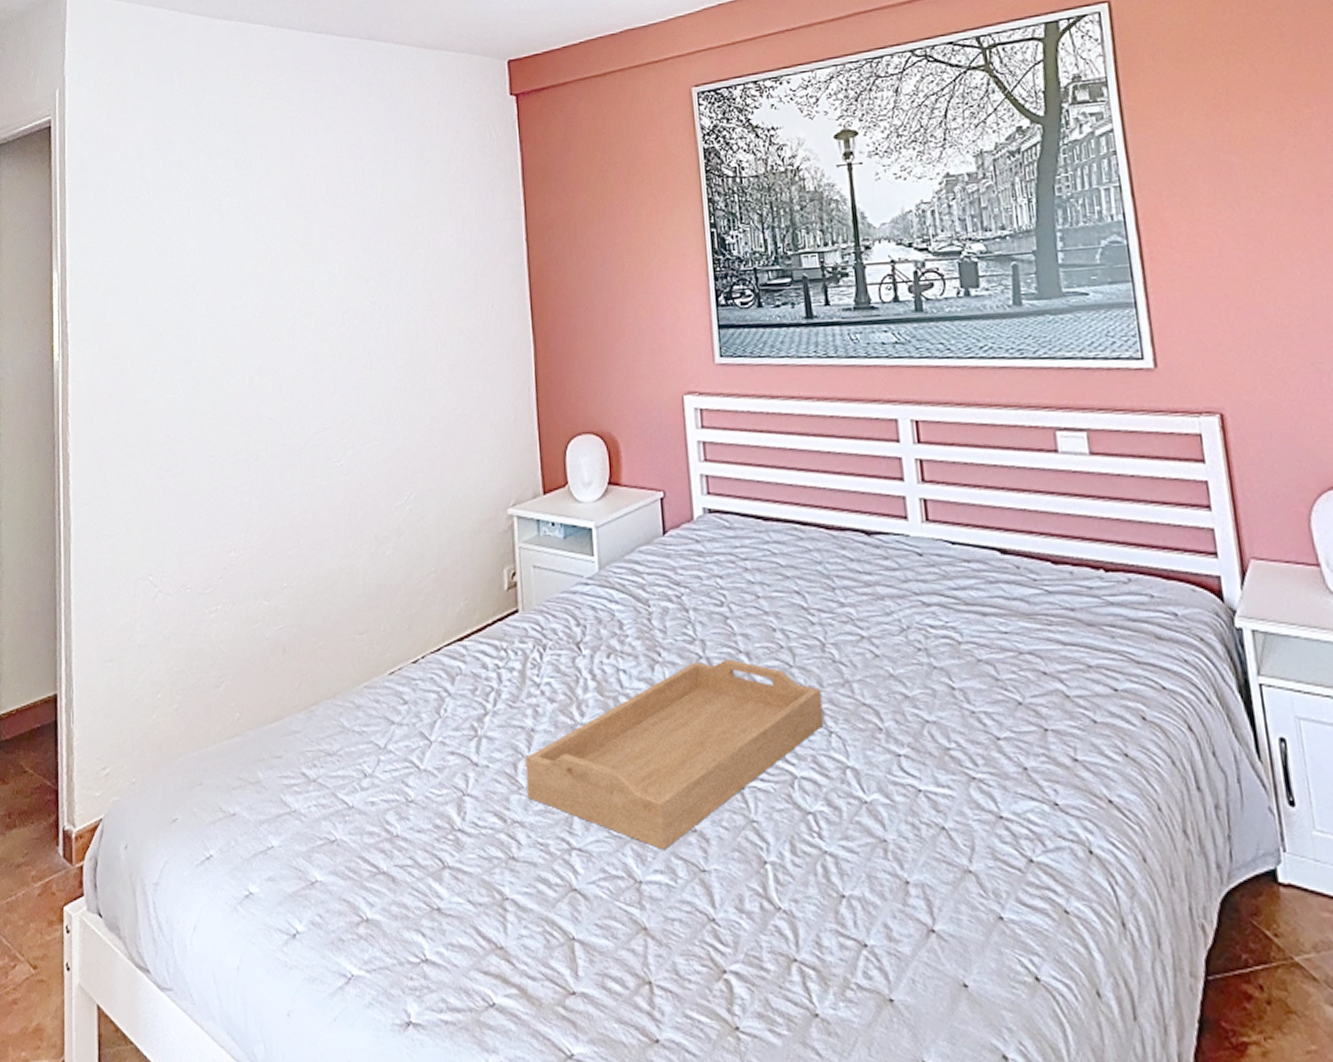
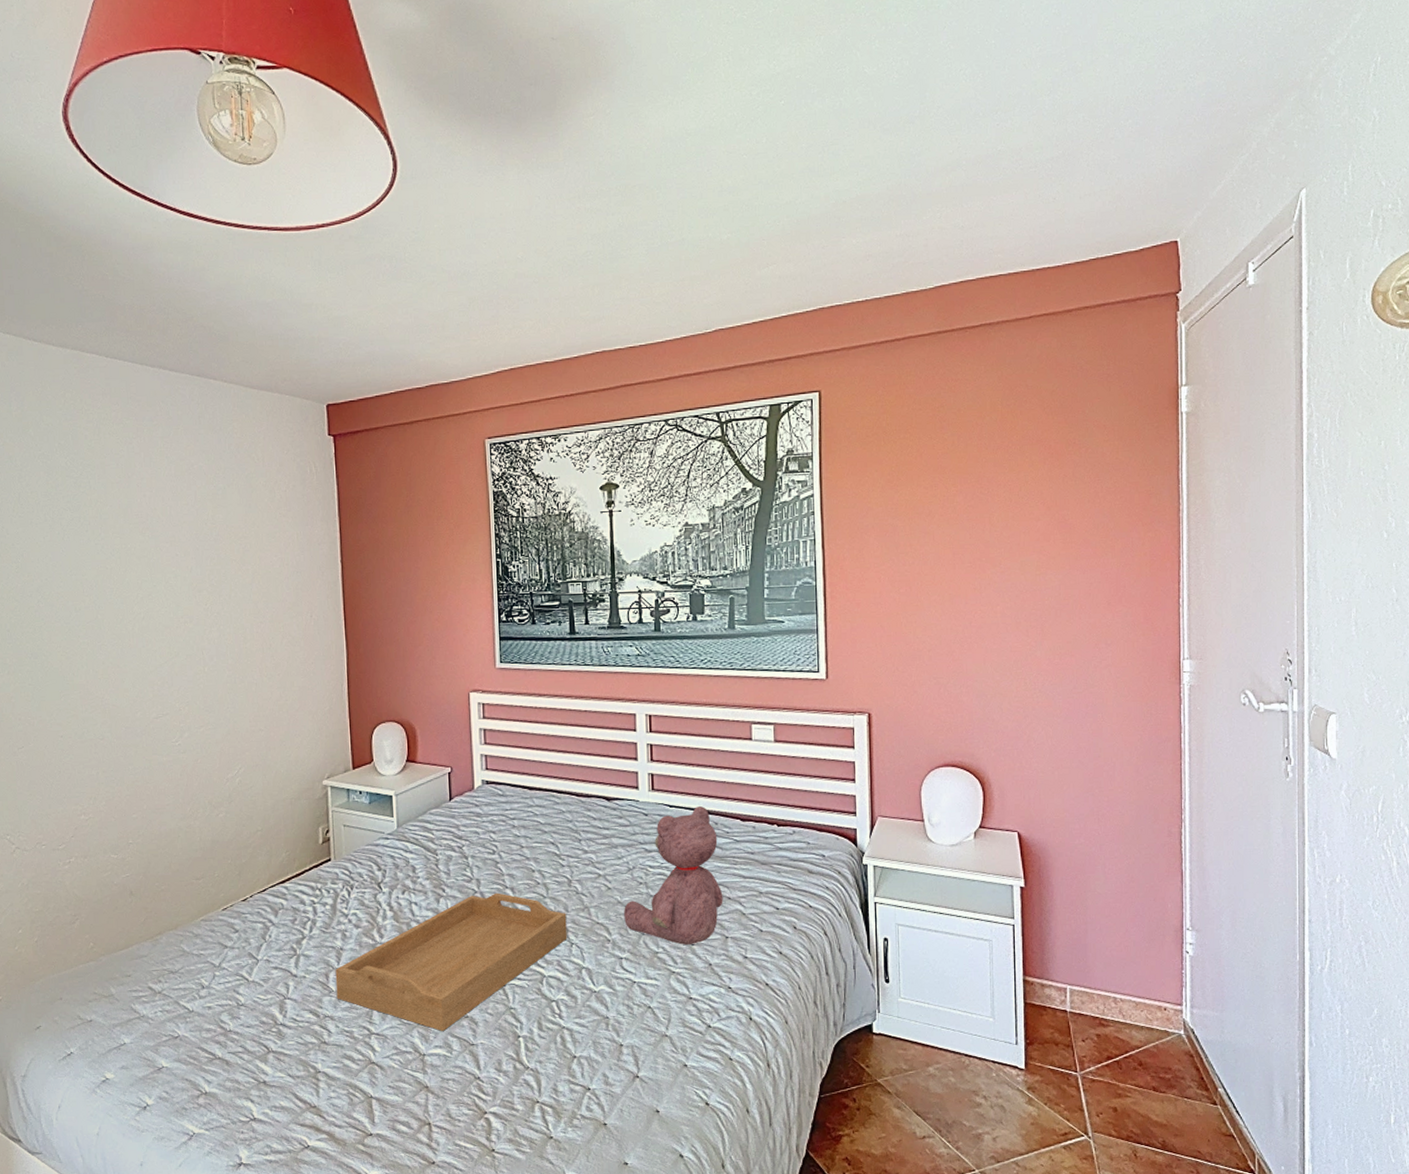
teddy bear: none [898,543,1037,739] -> present [624,806,723,945]

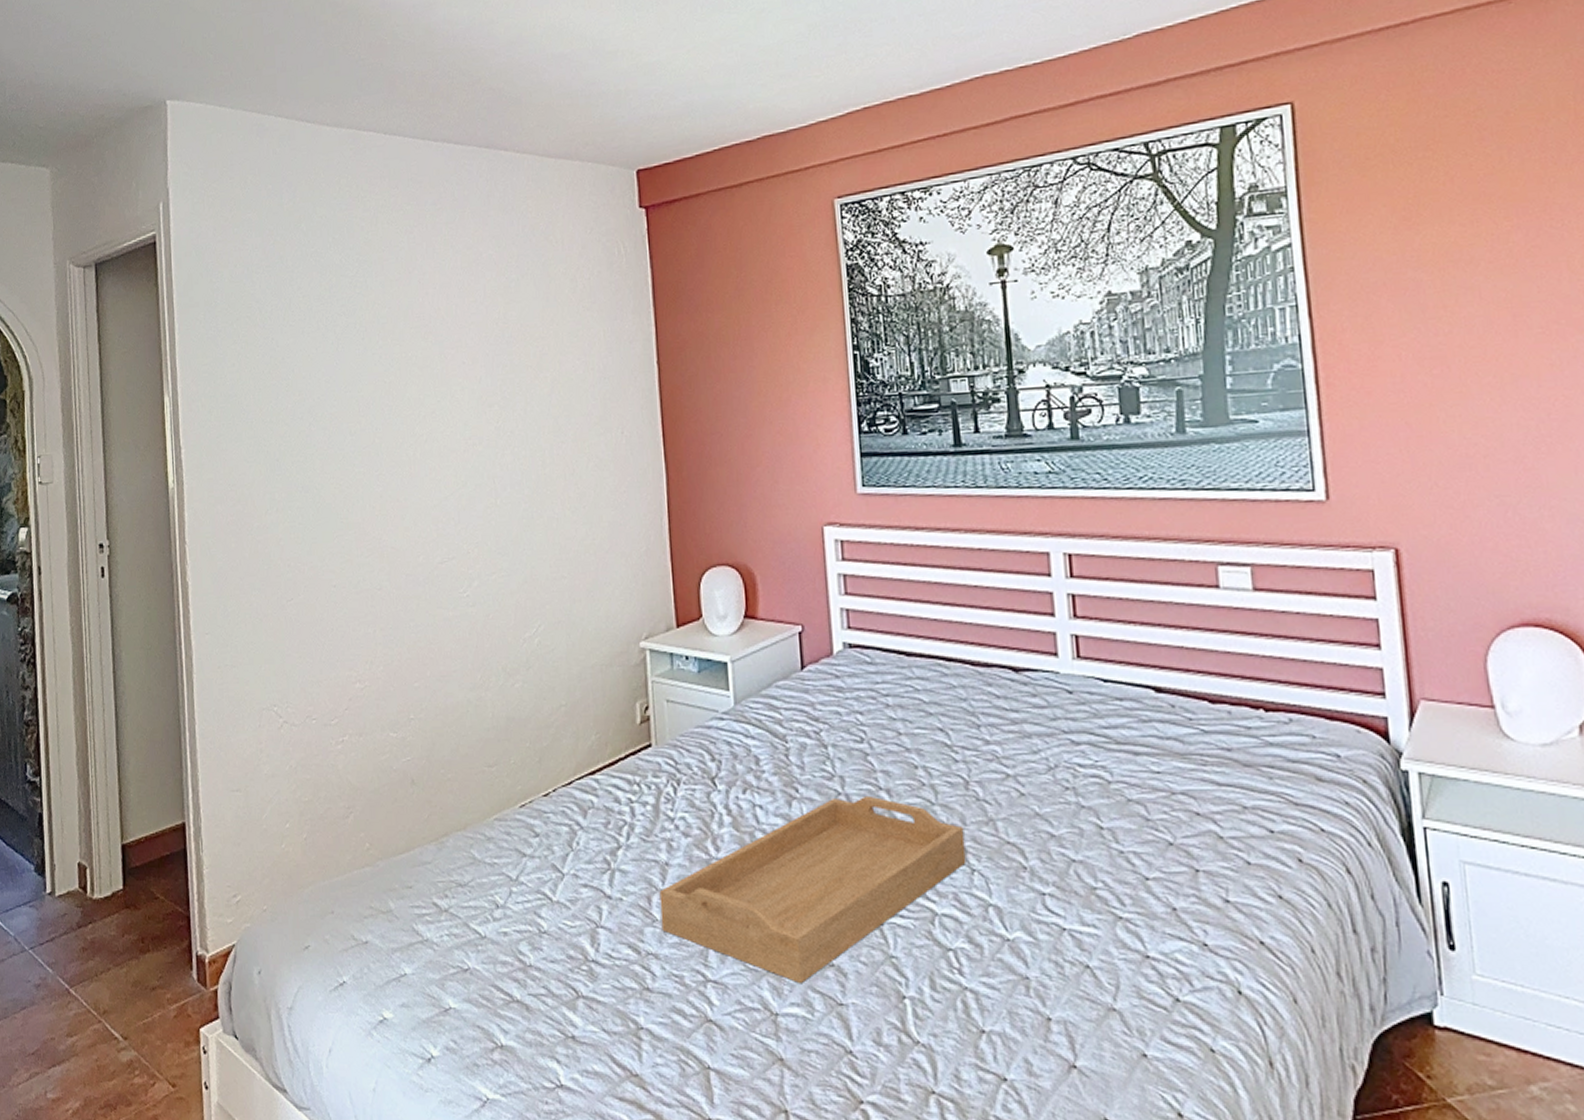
teddy bear: present [624,806,723,945] -> none [1044,681,1189,879]

